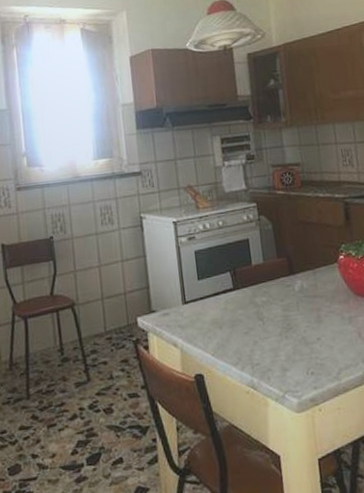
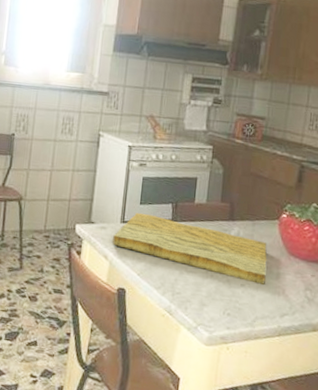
cutting board: none [178,288,340,334] -> present [112,212,268,285]

